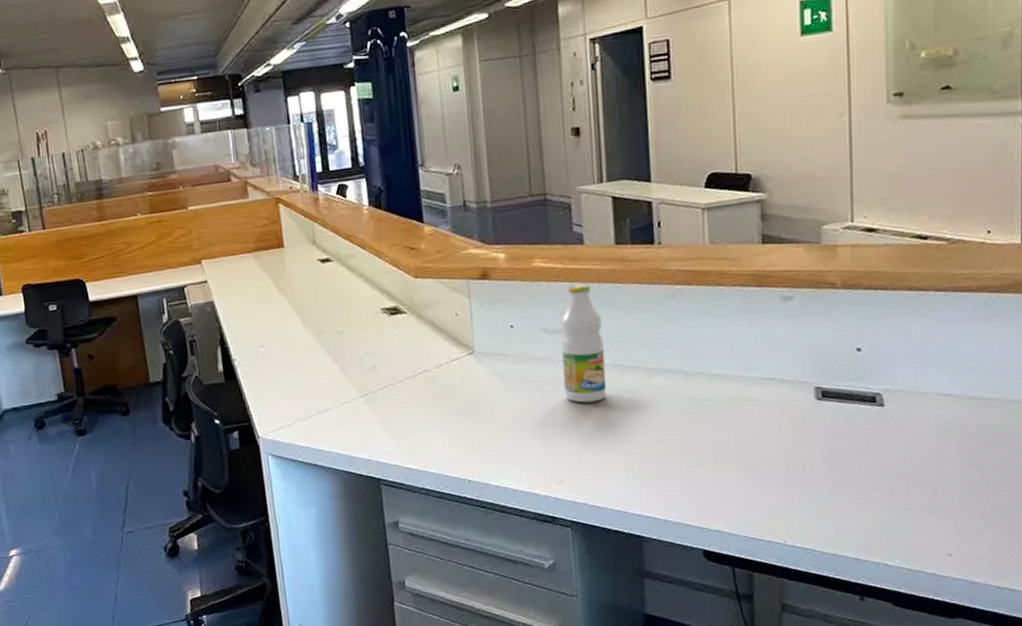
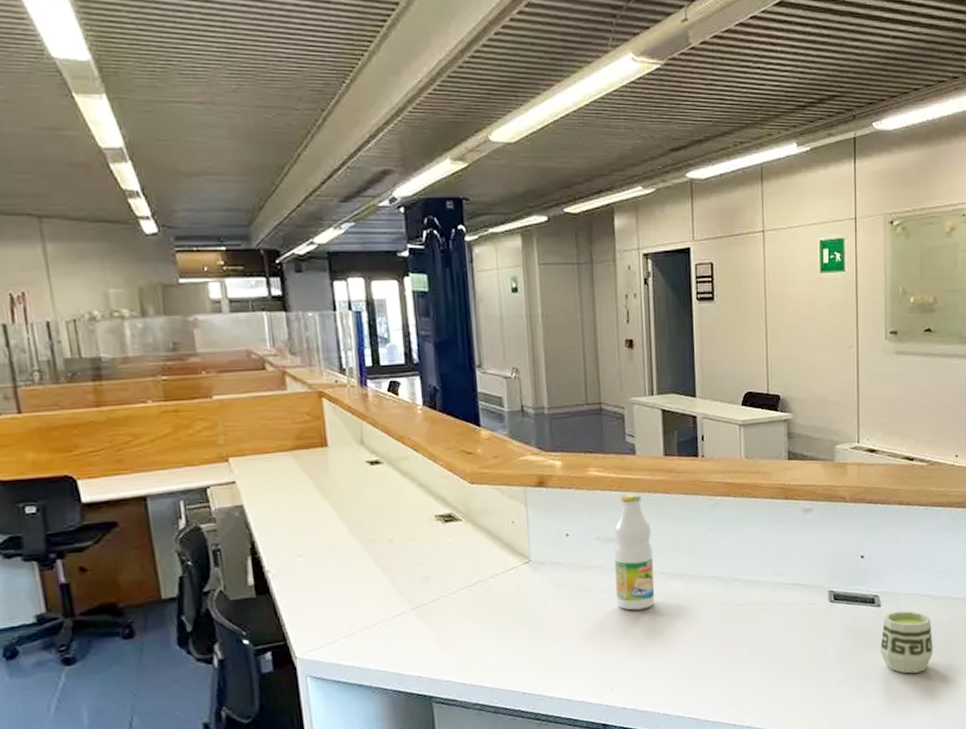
cup: none [884,411,957,484] -> present [880,610,933,674]

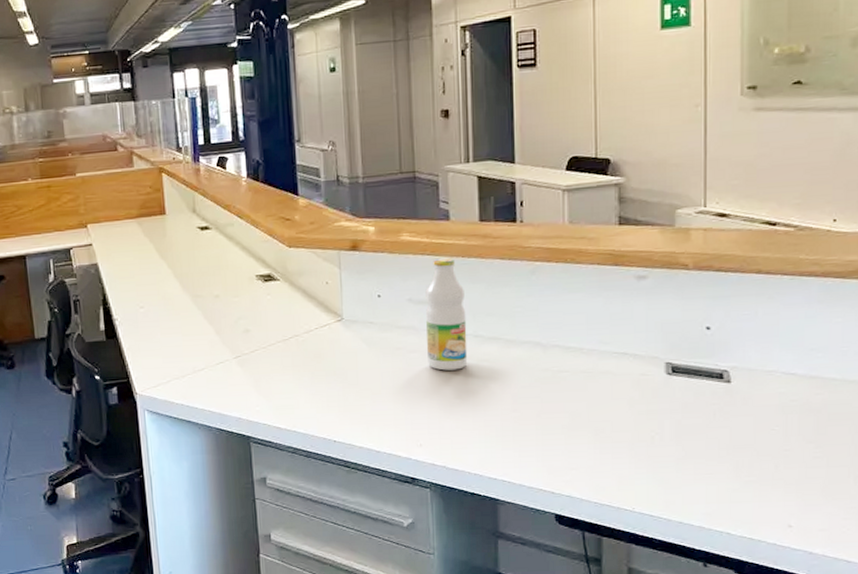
cup: present [880,610,933,674] -> none [730,388,799,458]

